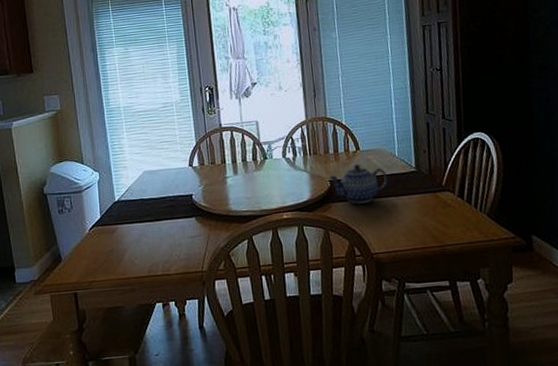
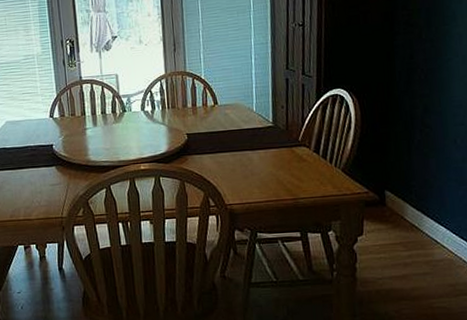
teapot: present [329,164,389,204] -> none [186,118,245,157]

